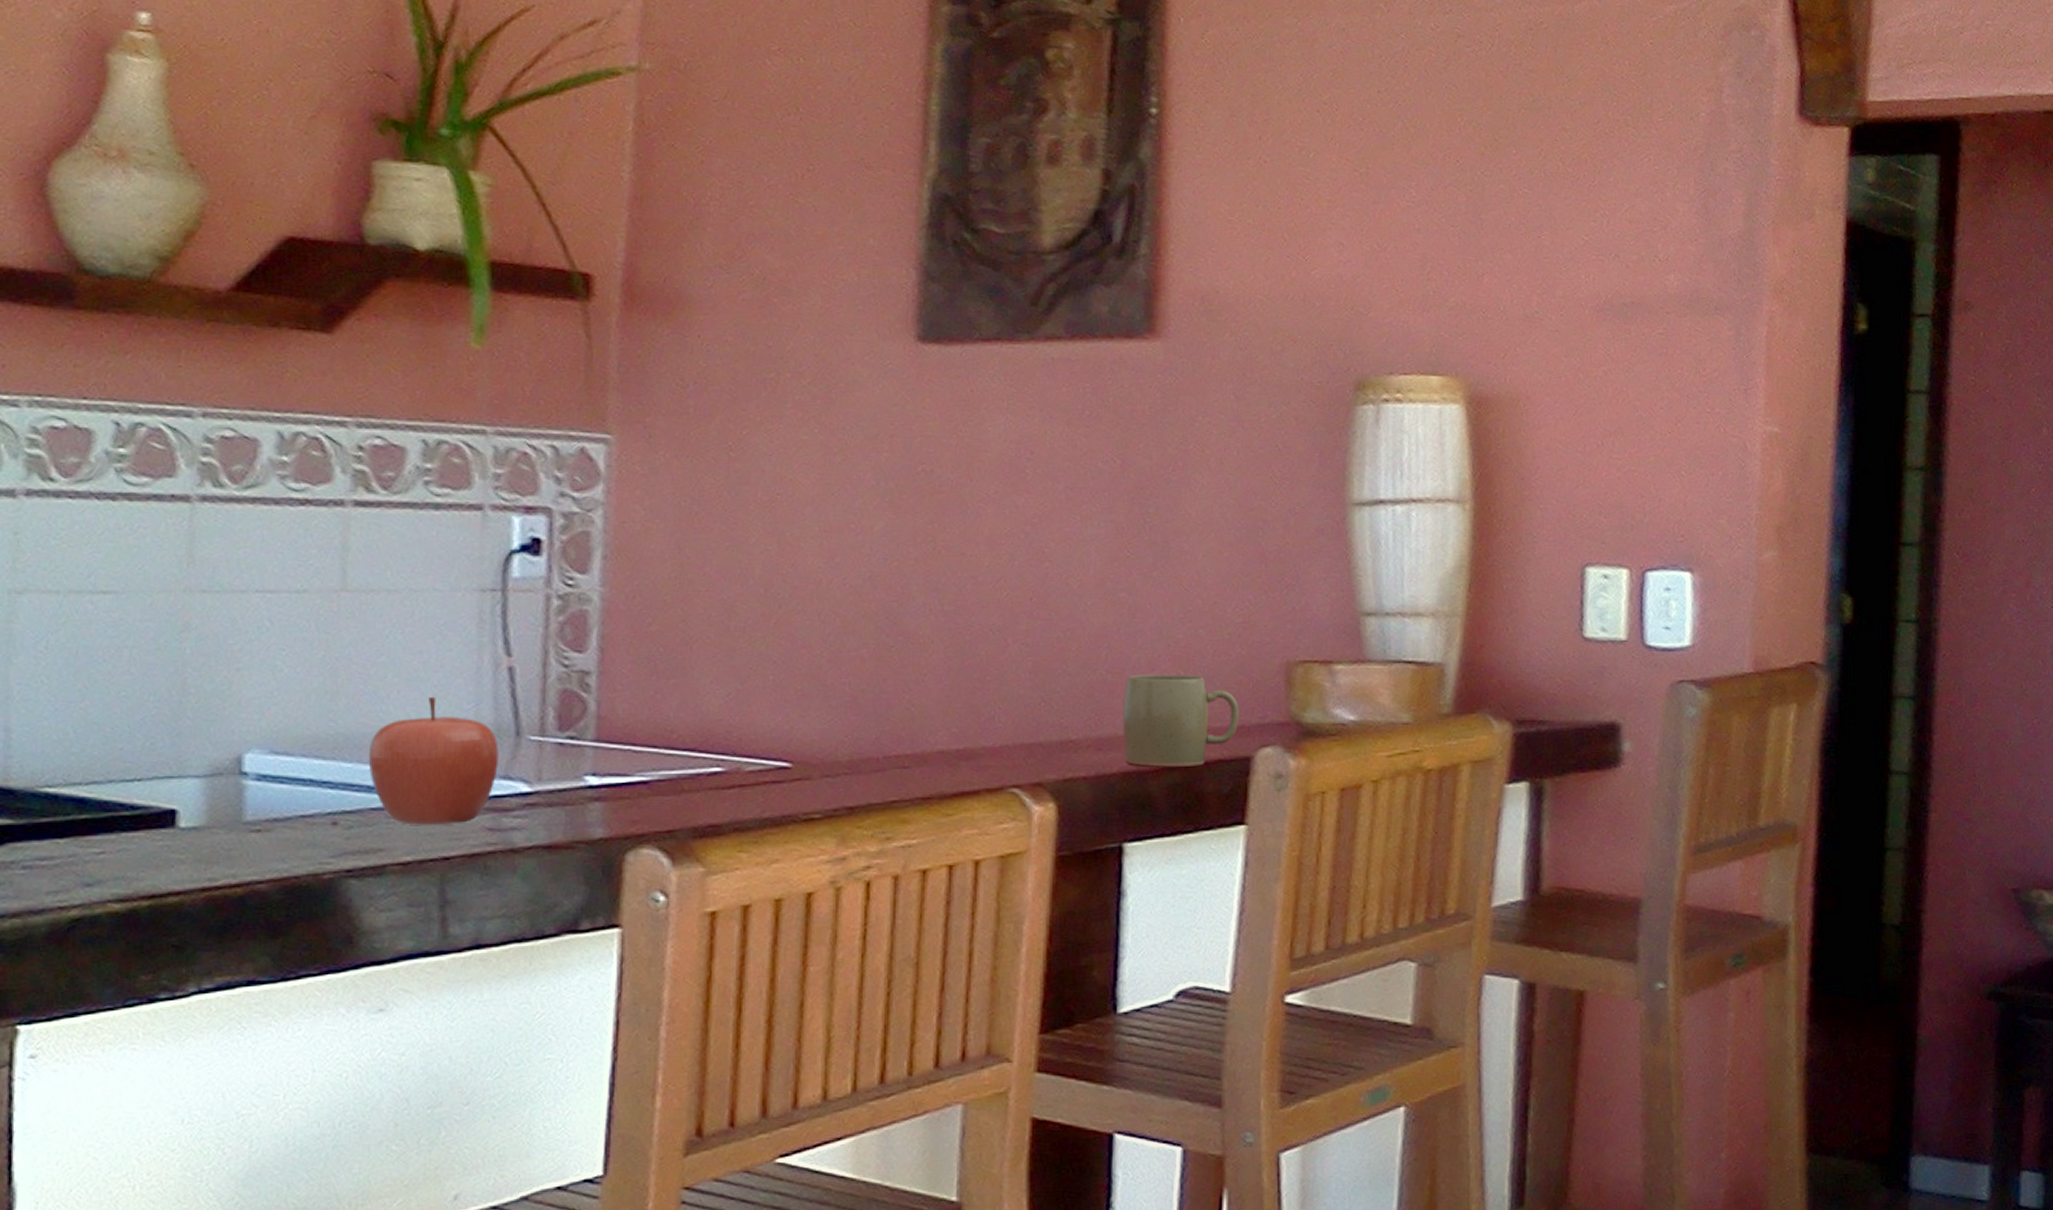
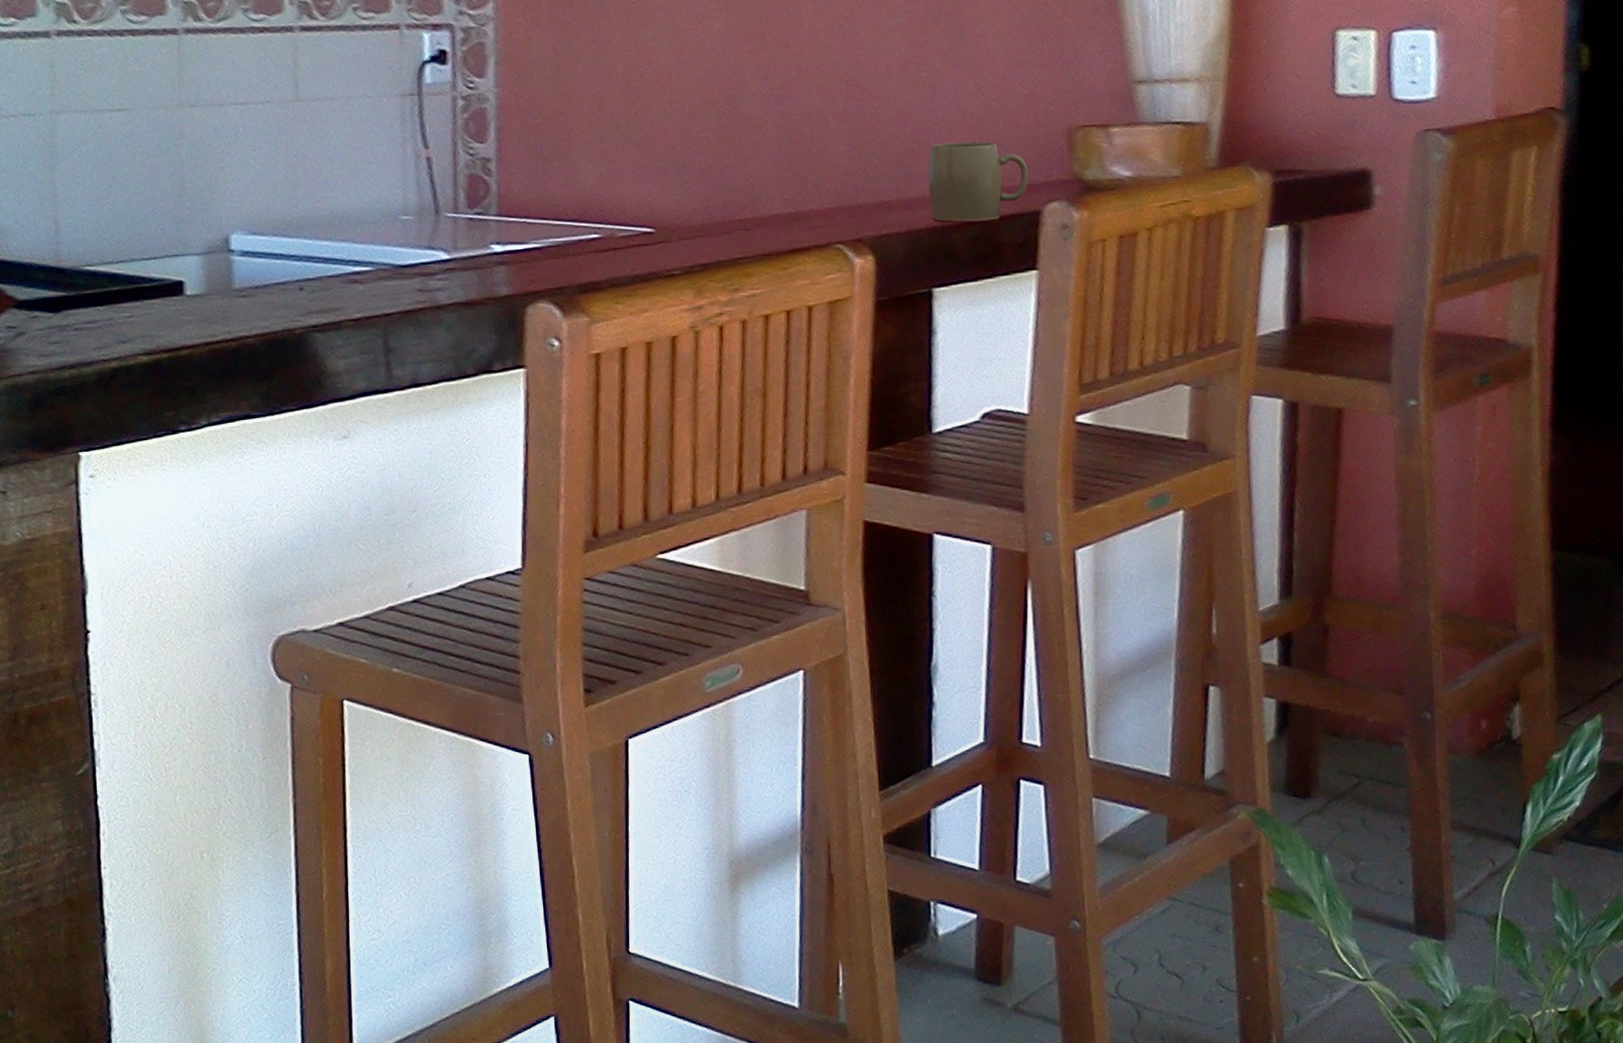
fruit: present [368,696,499,826] -> none [323,183,423,289]

